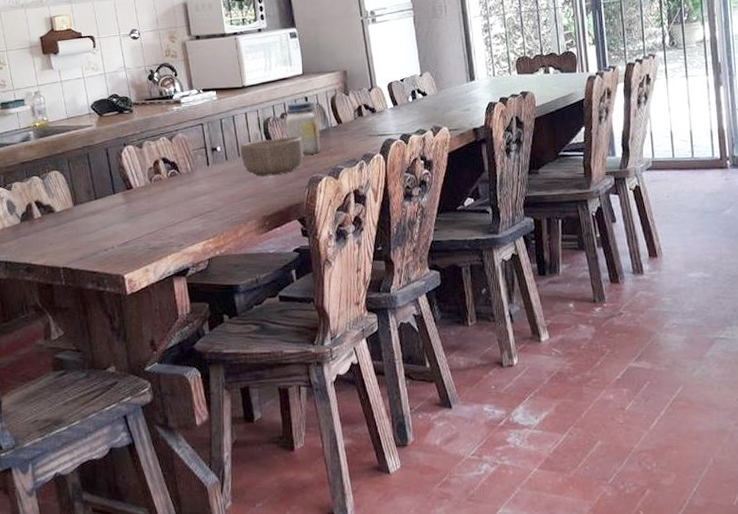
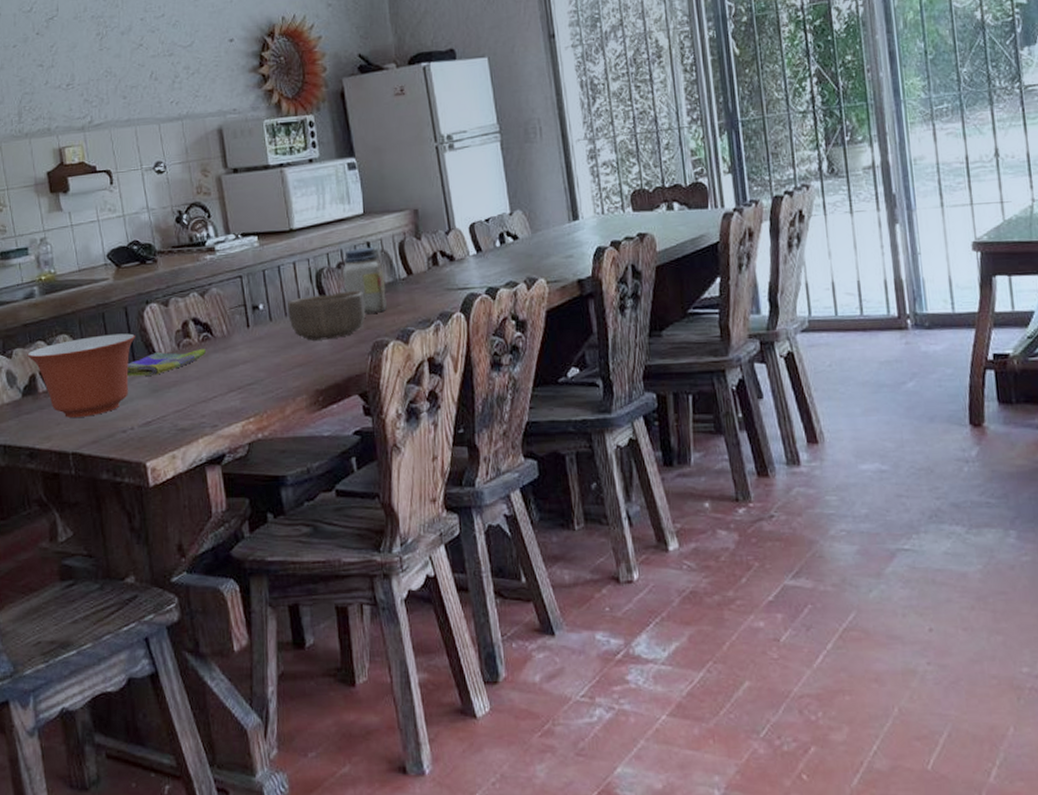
mixing bowl: none [24,170,115,239] -> present [27,333,135,418]
dish towel: none [107,183,173,205] -> present [126,349,206,377]

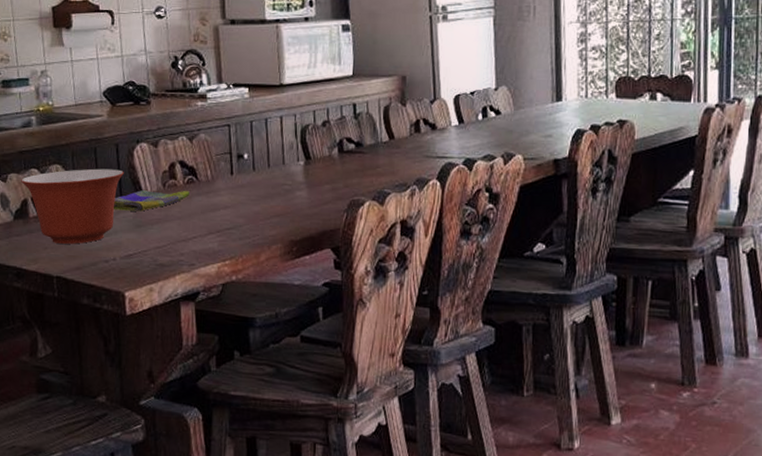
wooden bowl: present [288,290,366,341] -> none [271,149,346,194]
jar: present [342,247,387,314] -> none [327,108,367,173]

